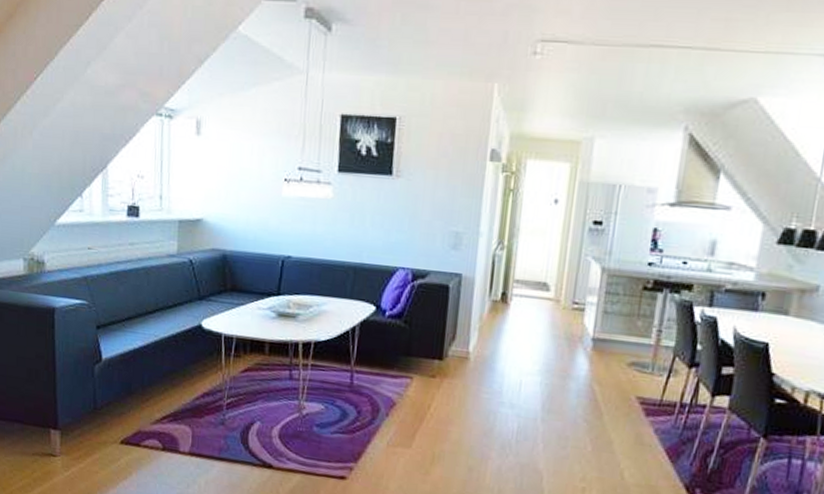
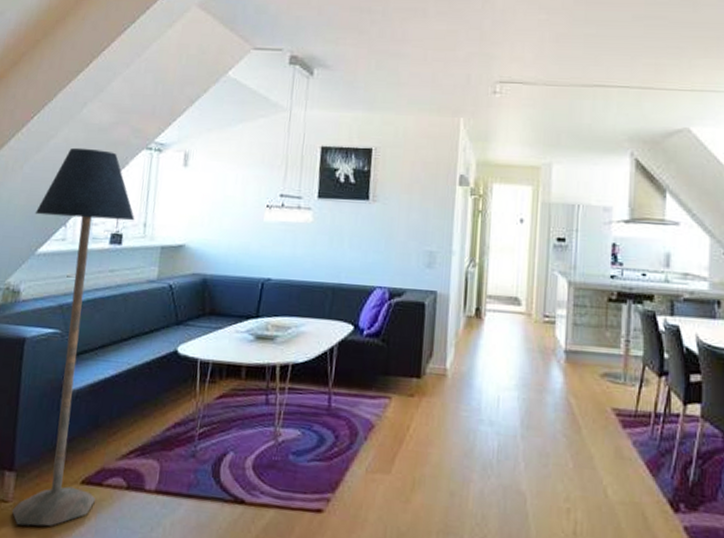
floor lamp: none [49,112,150,479] -> present [11,147,135,527]

